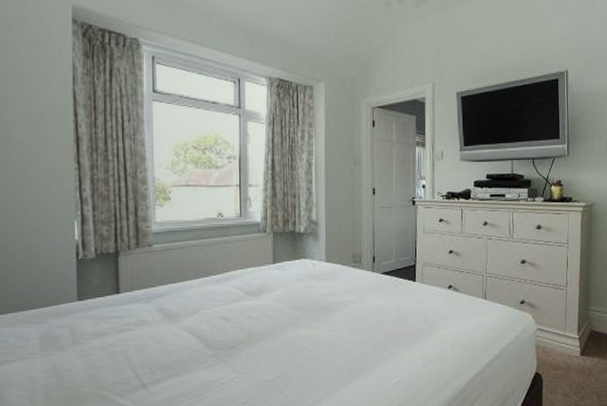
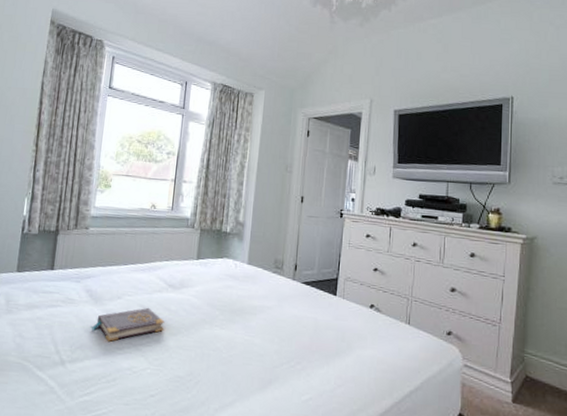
book: none [169,318,248,357] -> present [91,307,165,342]

